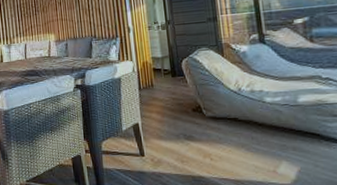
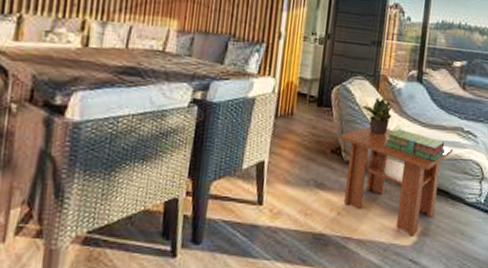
coffee table: none [198,86,315,177] -> present [341,126,454,238]
potted plant: none [211,61,243,92] -> present [361,97,394,135]
stack of books: none [241,84,307,109] -> present [385,128,446,162]

